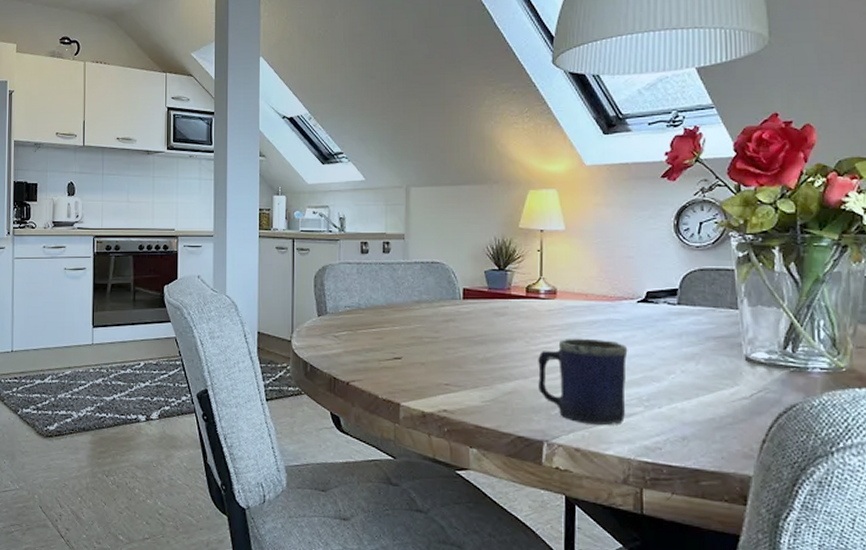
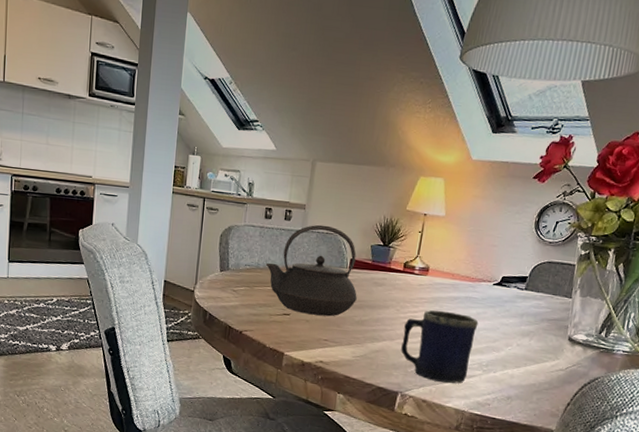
teapot: none [367,254,477,357] -> present [265,224,357,317]

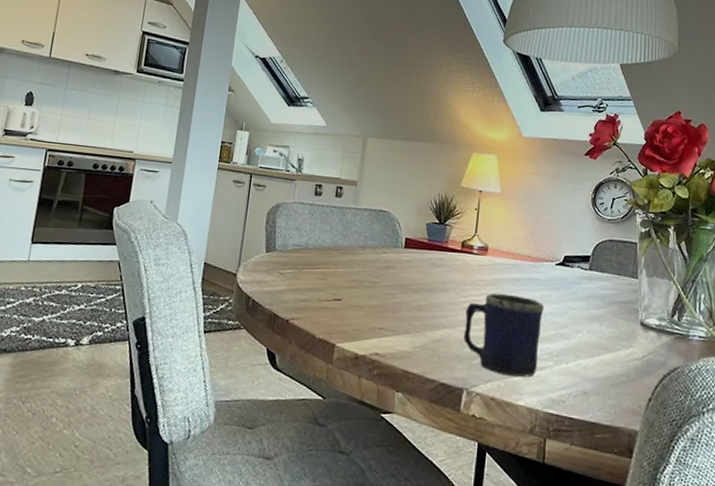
teapot: present [265,224,357,317] -> none [315,202,414,302]

